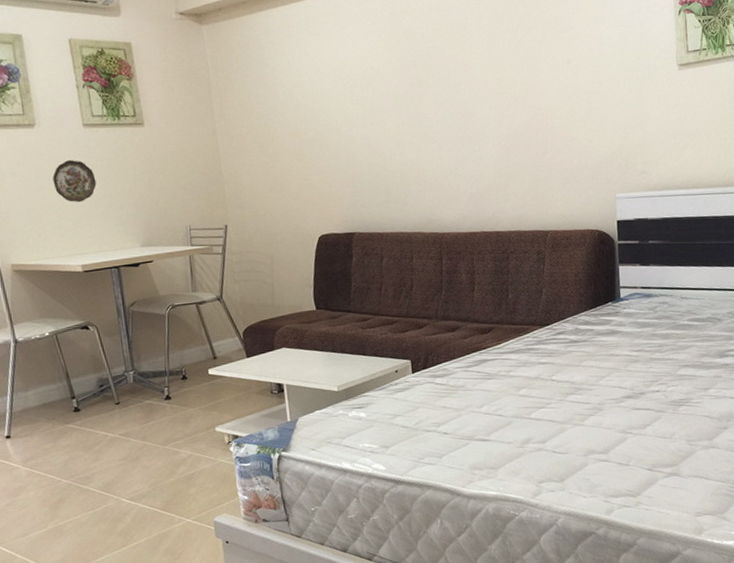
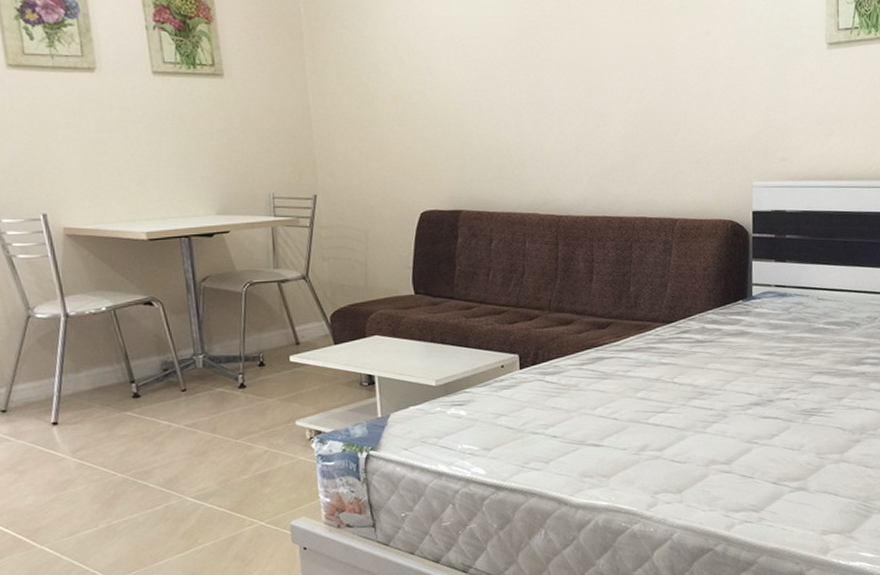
decorative plate: present [53,160,97,202] -> none [115,112,166,160]

